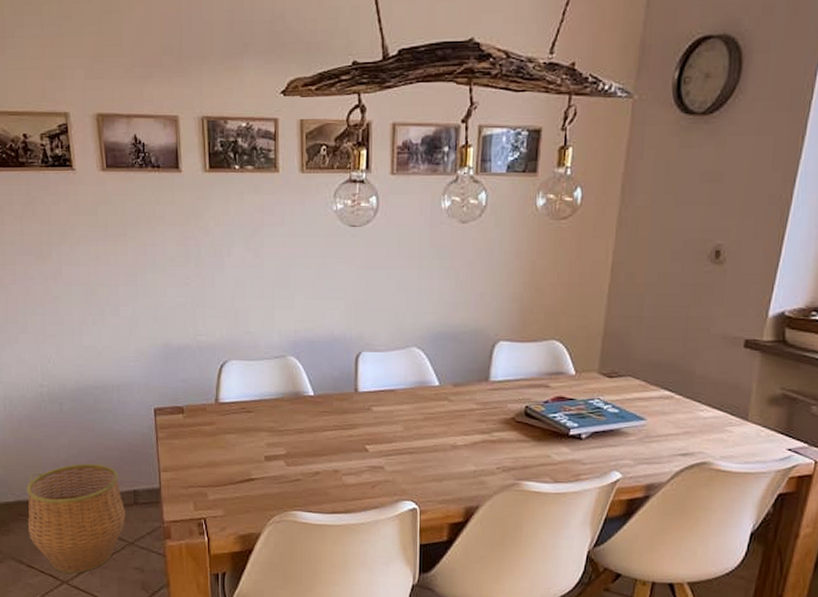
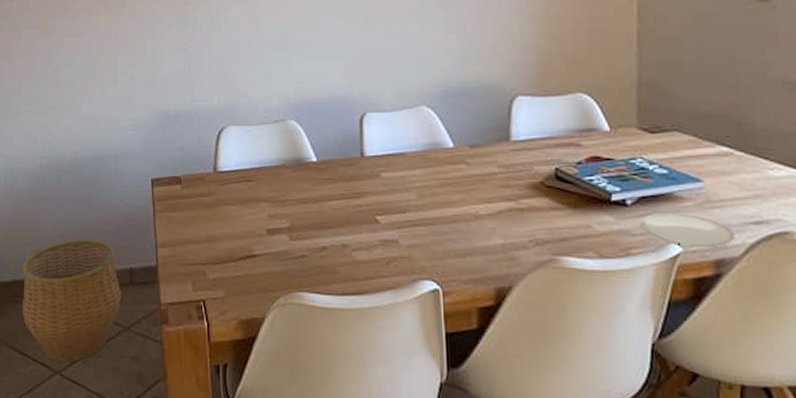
plate: none [590,445,665,475] -> present [640,212,735,248]

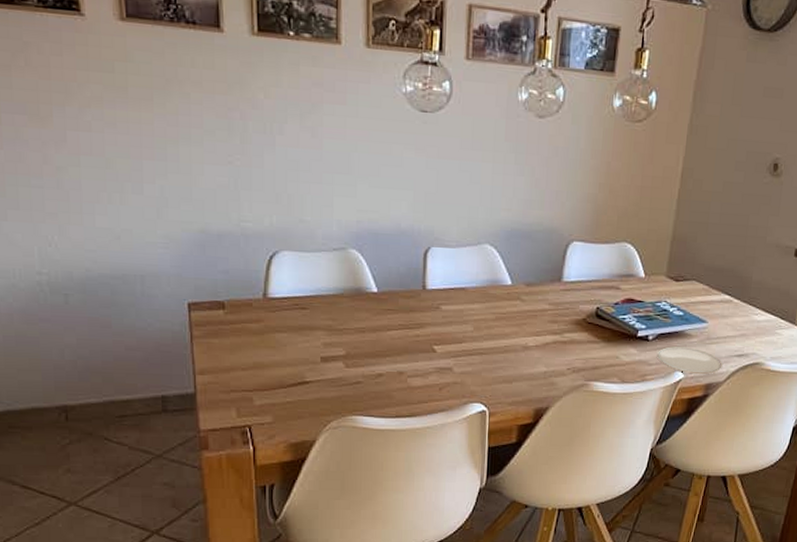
basket: present [22,239,122,363] -> none [20,365,152,493]

